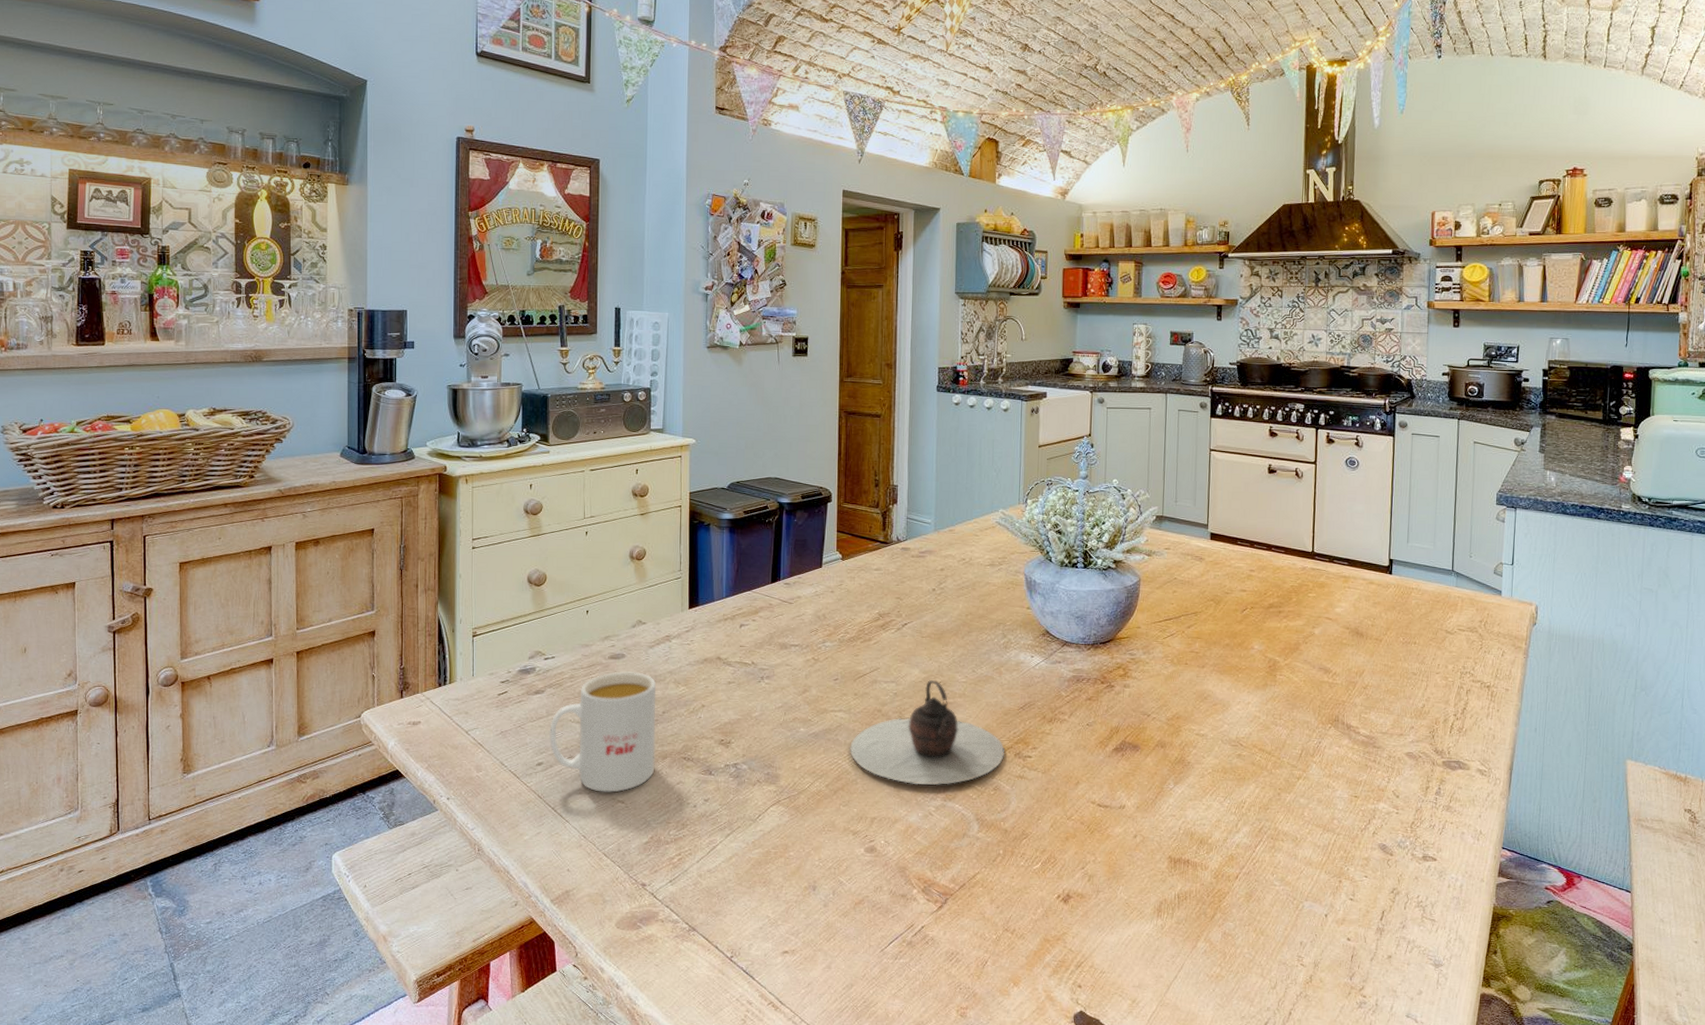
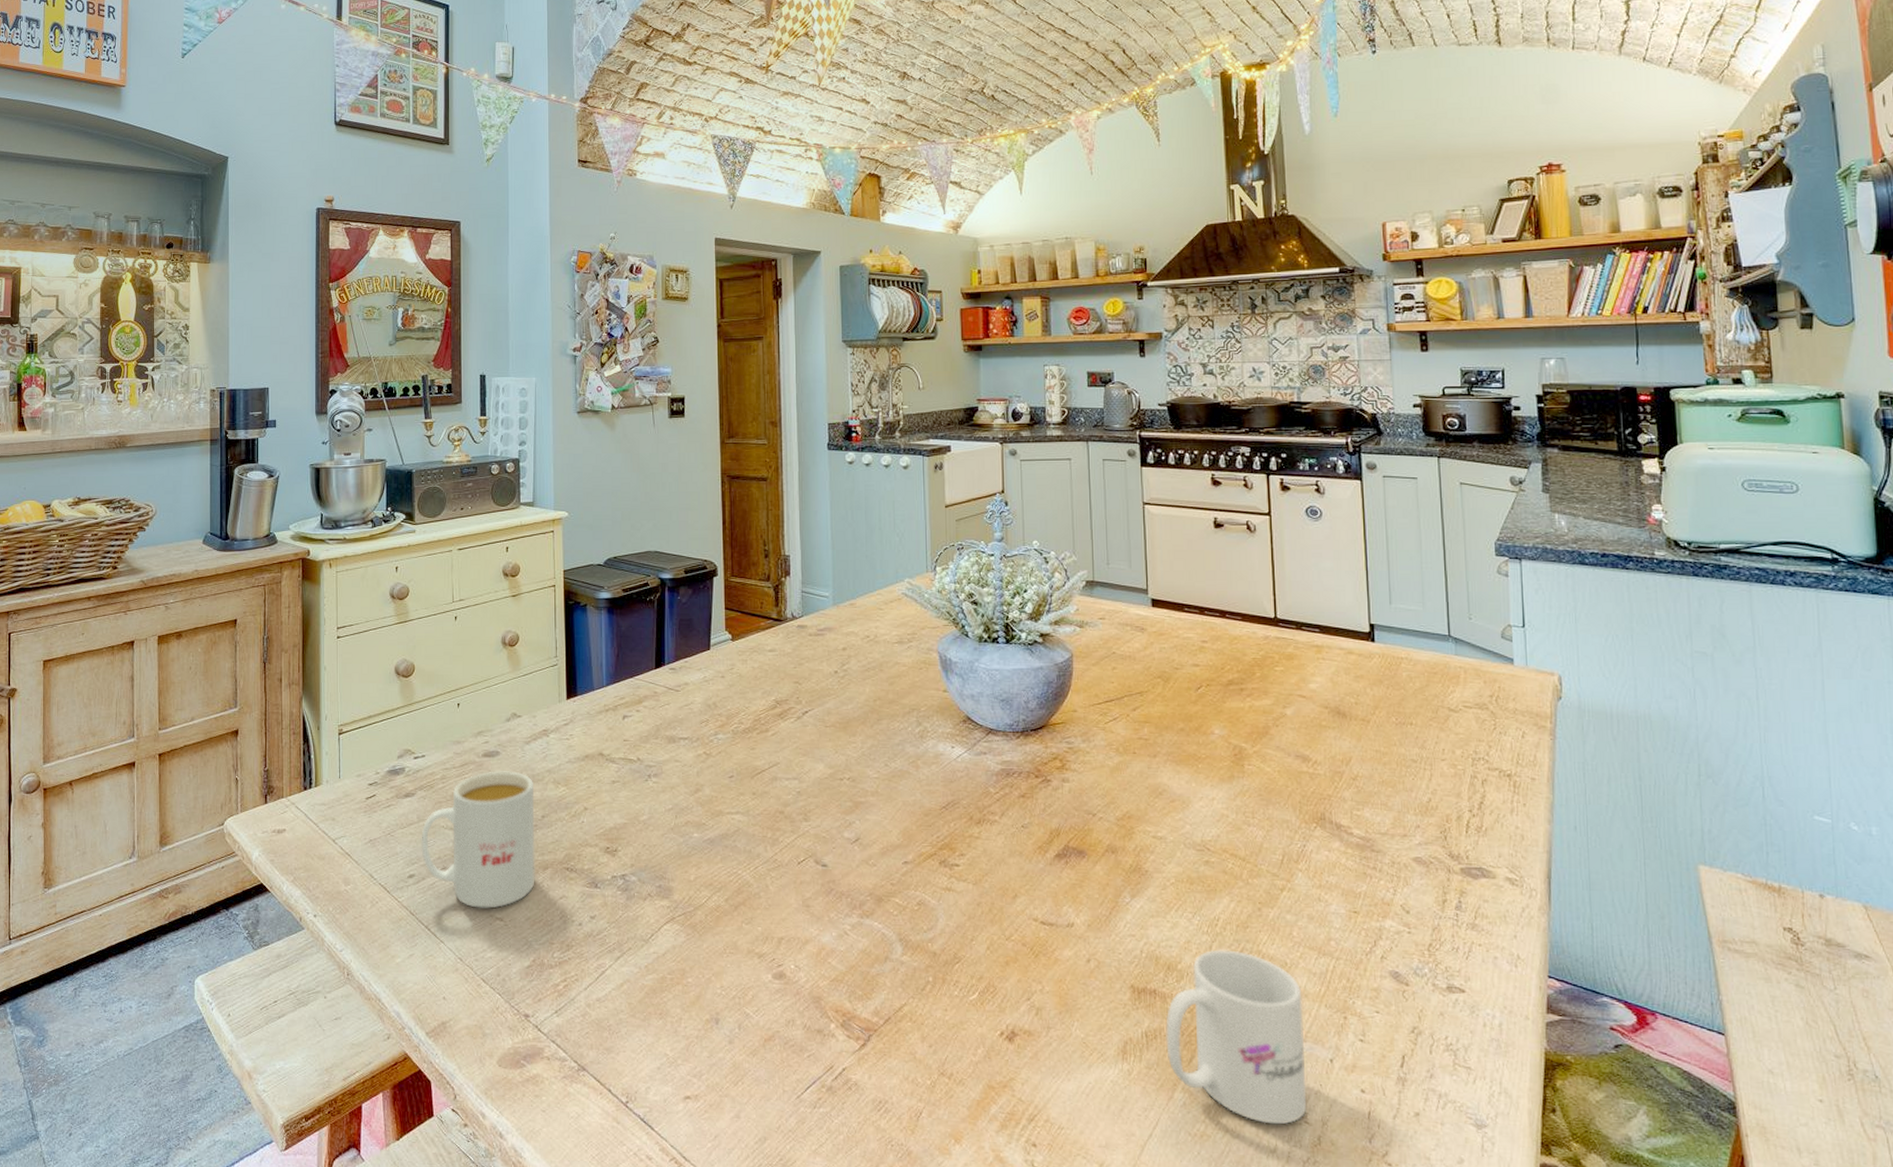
teapot: present [850,679,1004,785] -> none [750,775,927,899]
mug: none [1194,827,1308,967] -> present [1166,949,1307,1125]

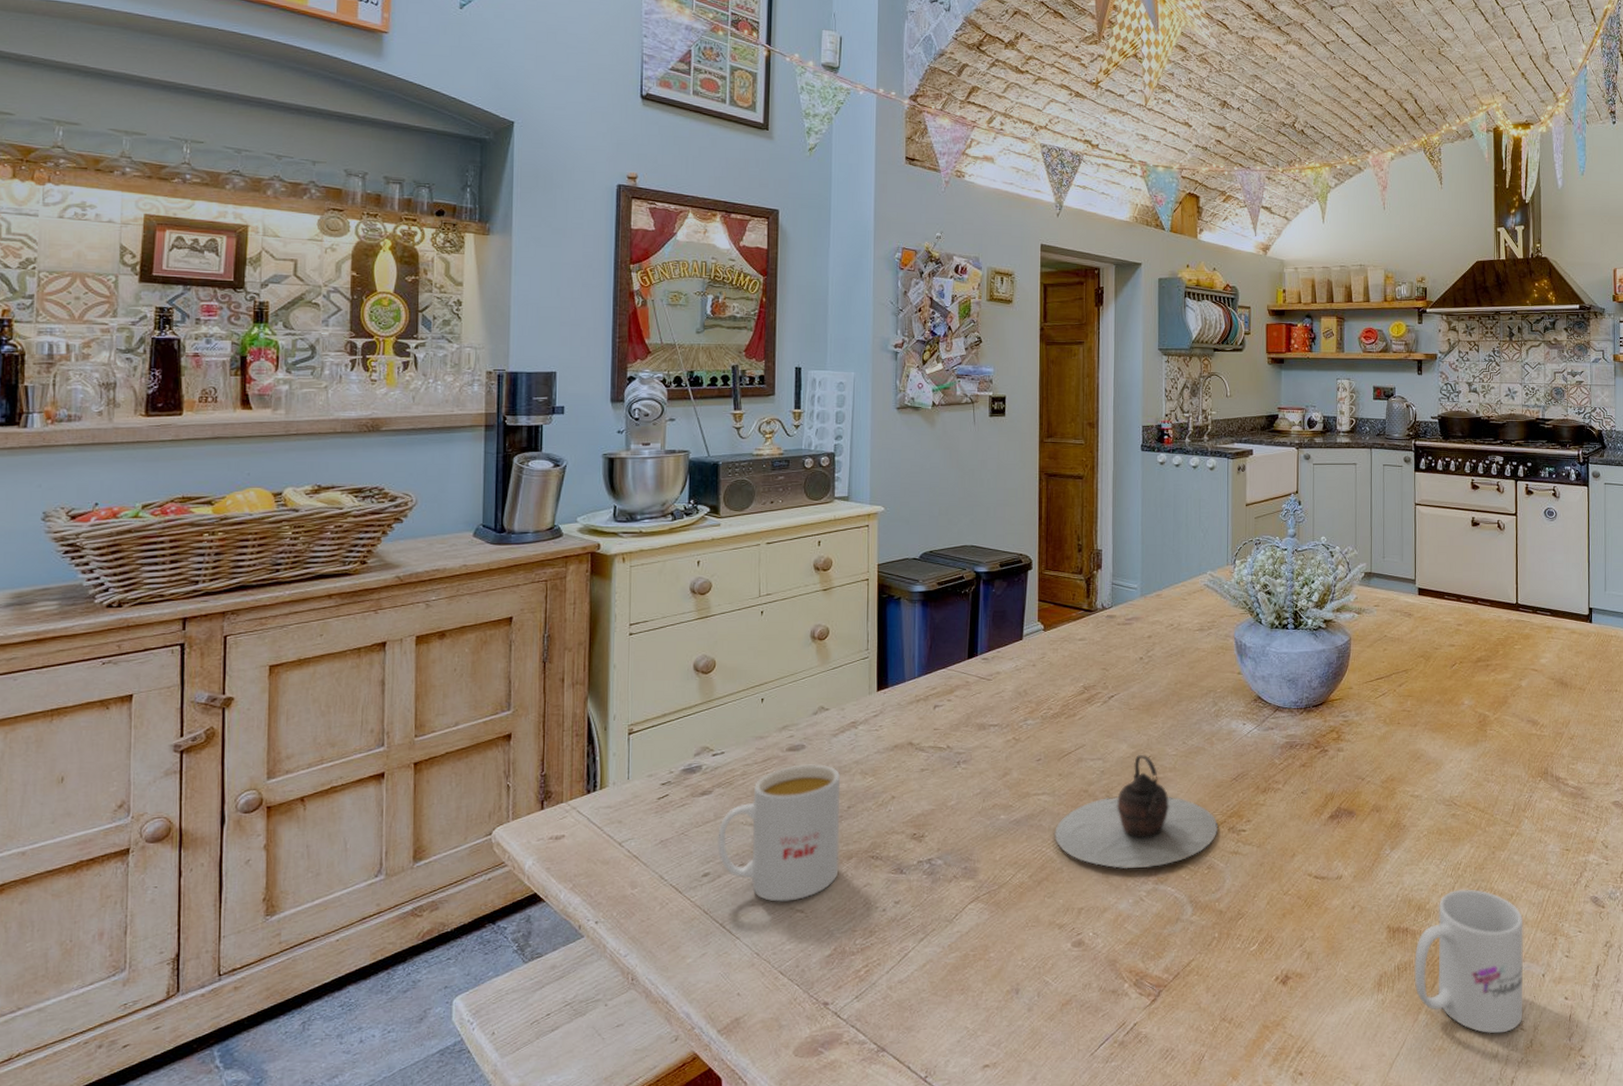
teapot: none [750,775,927,899] -> present [1055,754,1218,869]

